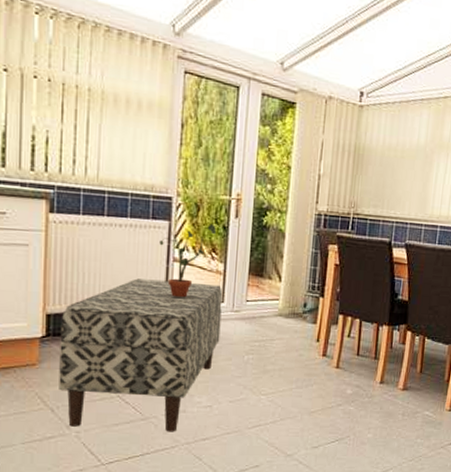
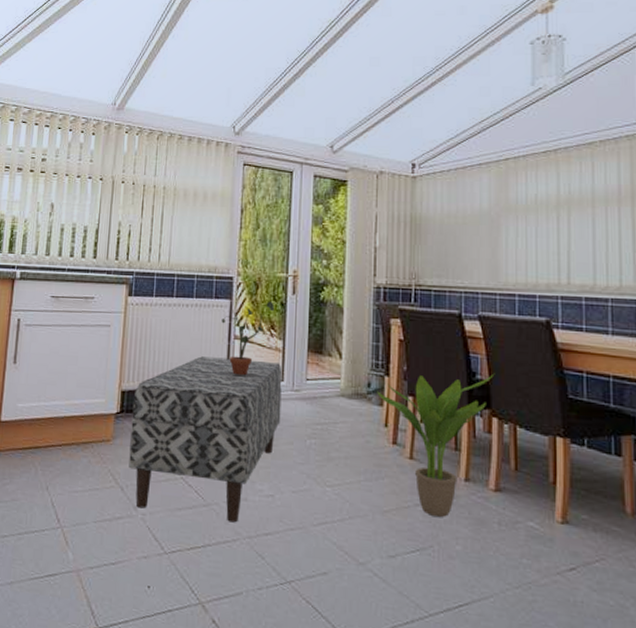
potted plant: none [312,294,414,413] -> present [377,373,495,517]

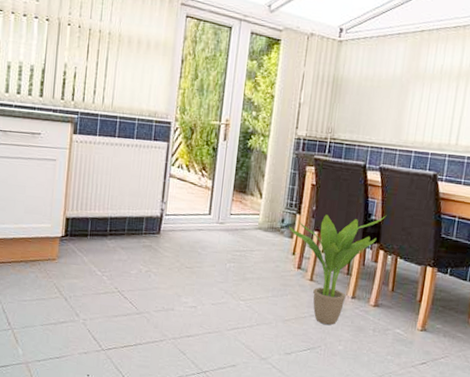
bench: present [129,356,282,523] -> none [72,191,210,327]
potted plant: present [221,301,275,376] -> none [159,145,208,209]

